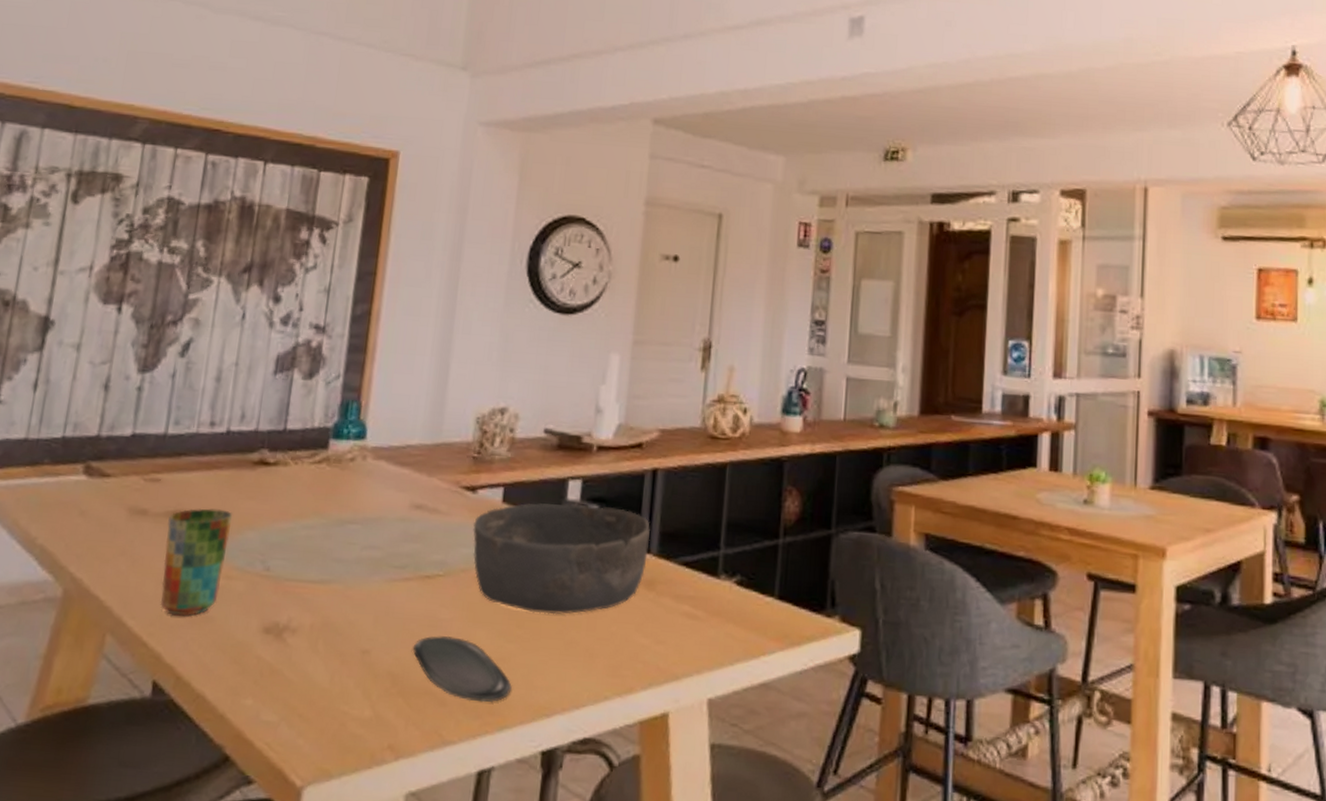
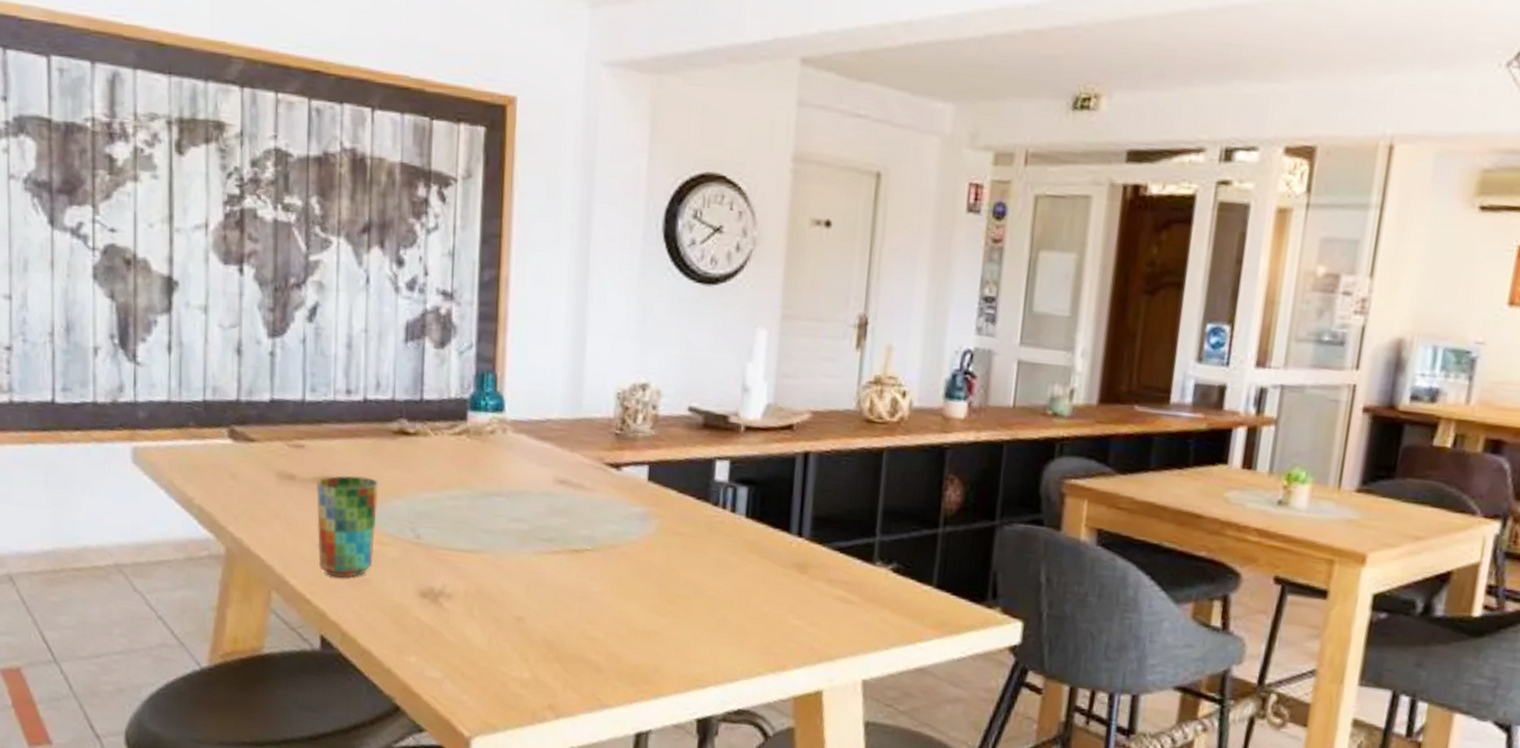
oval tray: present [412,635,512,703] -> none [566,607,665,672]
bowl: present [473,503,650,615] -> none [619,482,802,593]

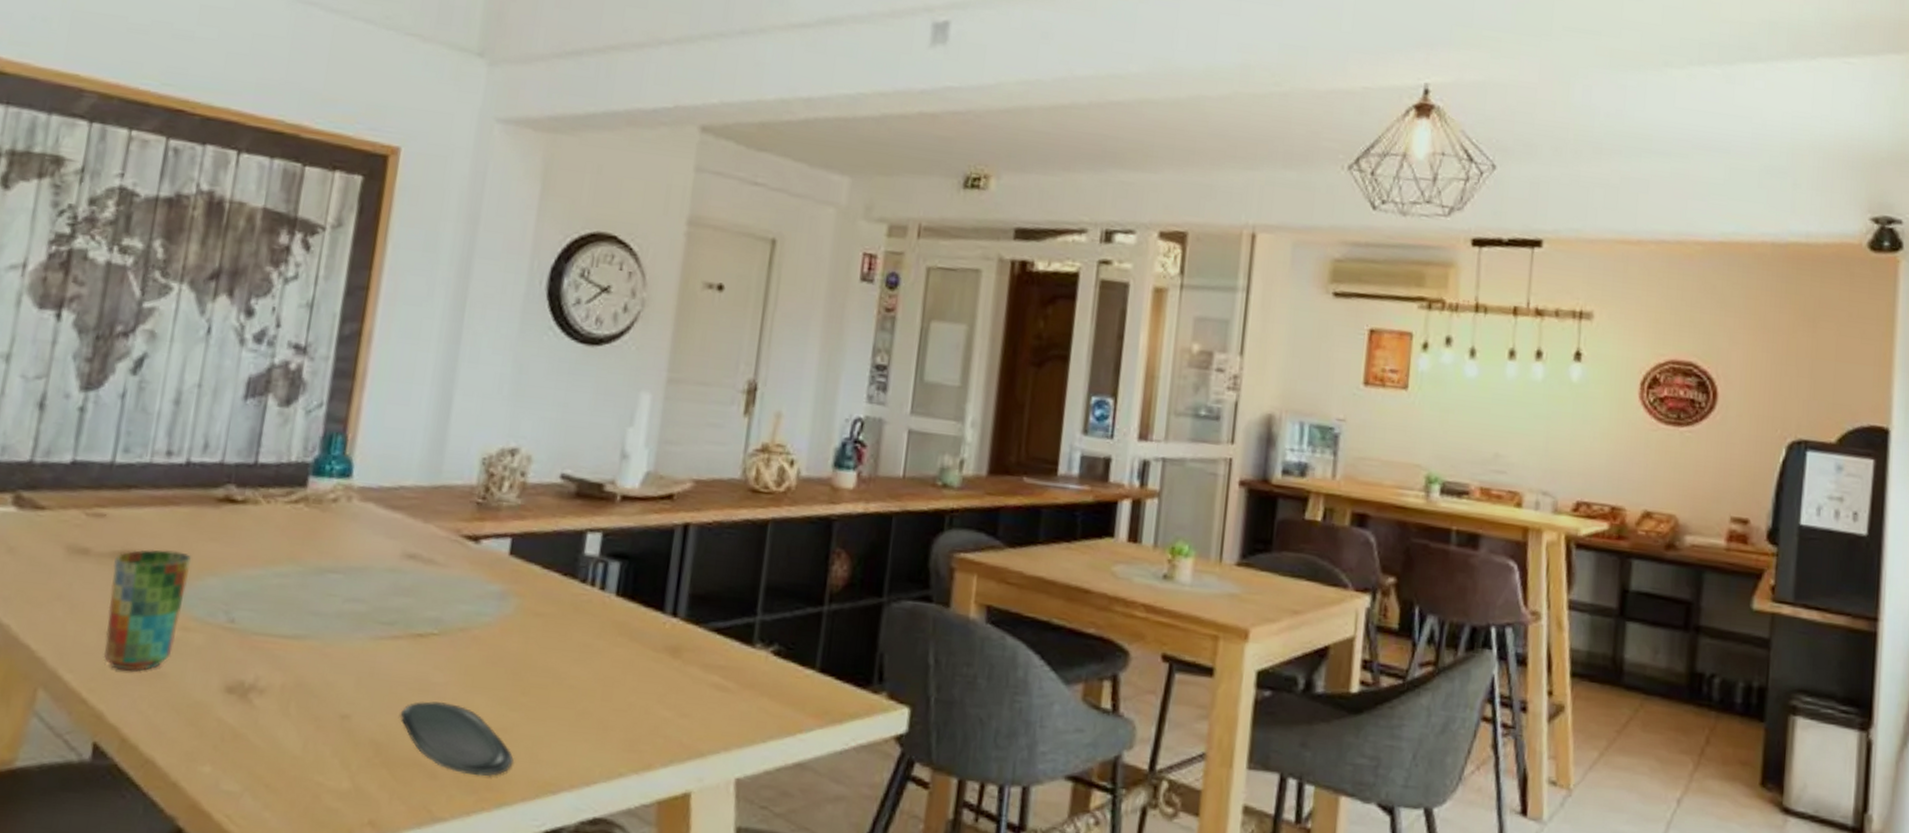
oval tray: none [566,607,665,672] -> present [400,701,514,777]

